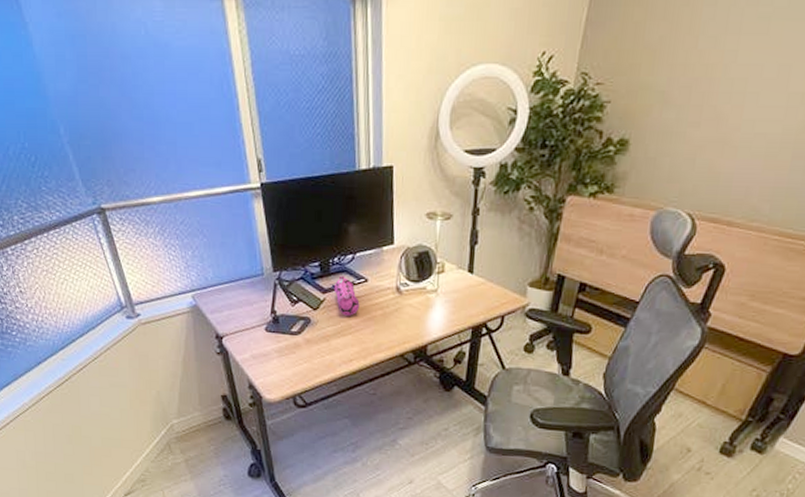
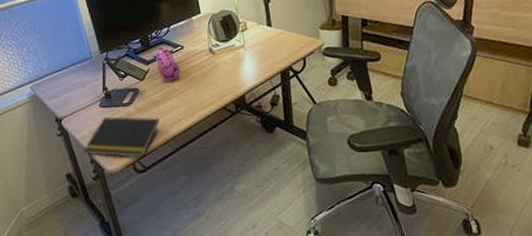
notepad: none [242,342,329,392] -> present [83,116,160,158]

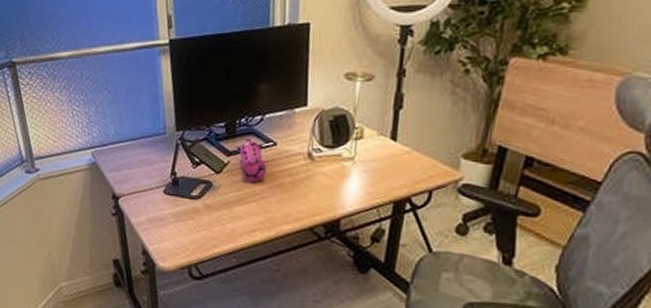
notepad: present [83,116,160,158] -> none [136,205,229,262]

